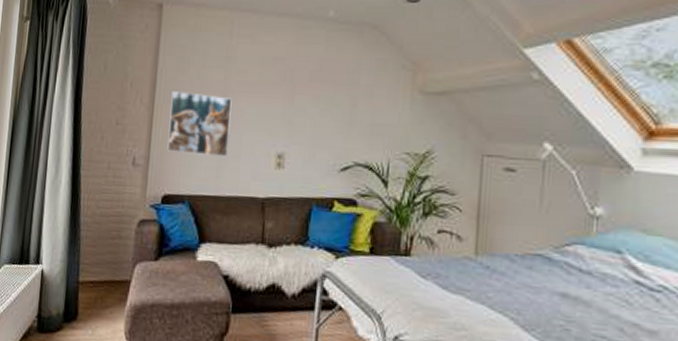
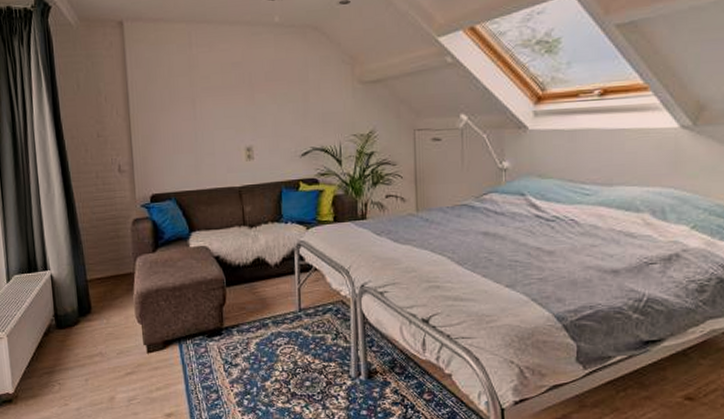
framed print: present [167,92,232,158] -> none [144,101,203,157]

